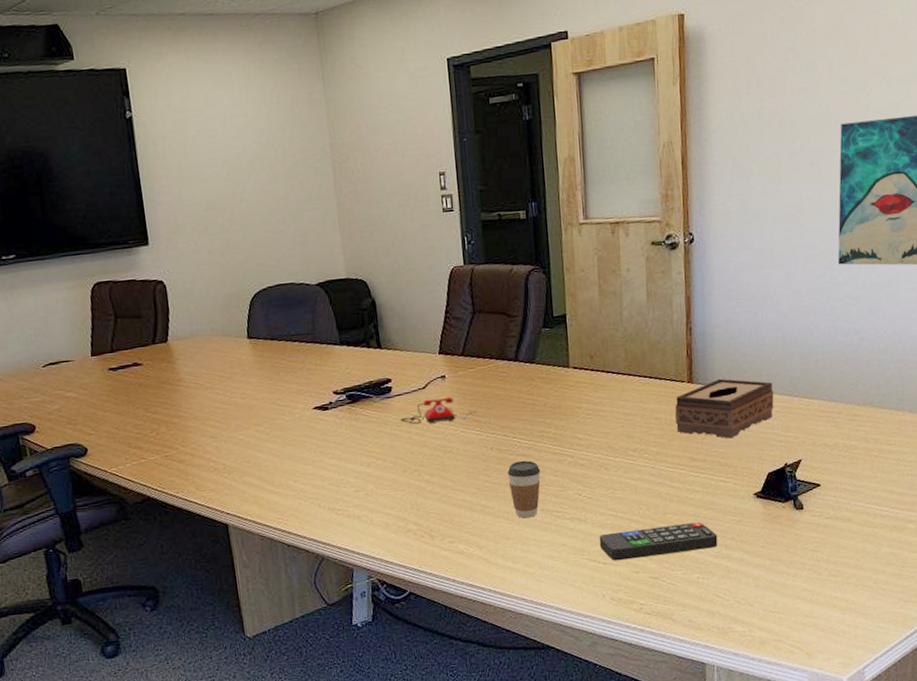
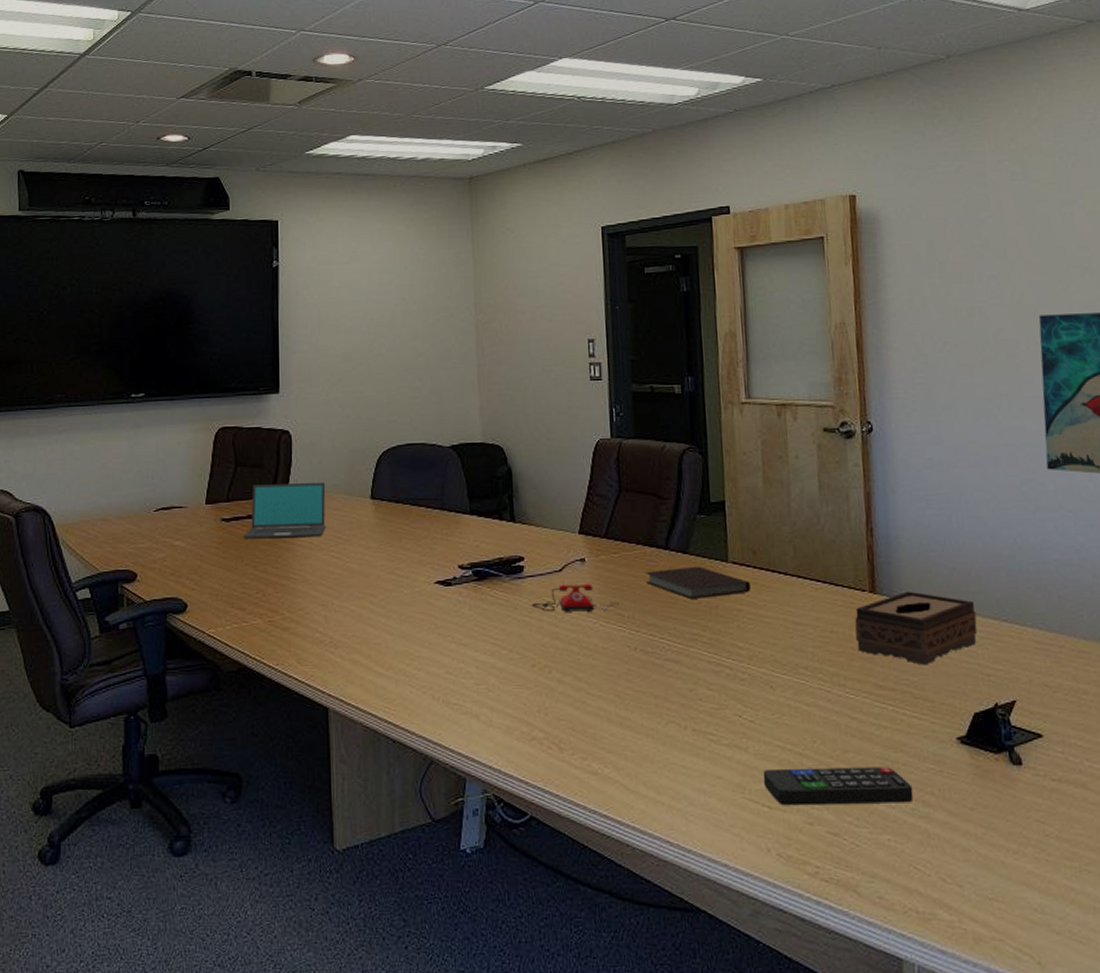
laptop: none [131,327,208,385] -> present [243,483,326,539]
notebook: none [498,373,589,402] -> present [645,566,751,599]
coffee cup: present [507,460,541,519] -> none [653,667,693,739]

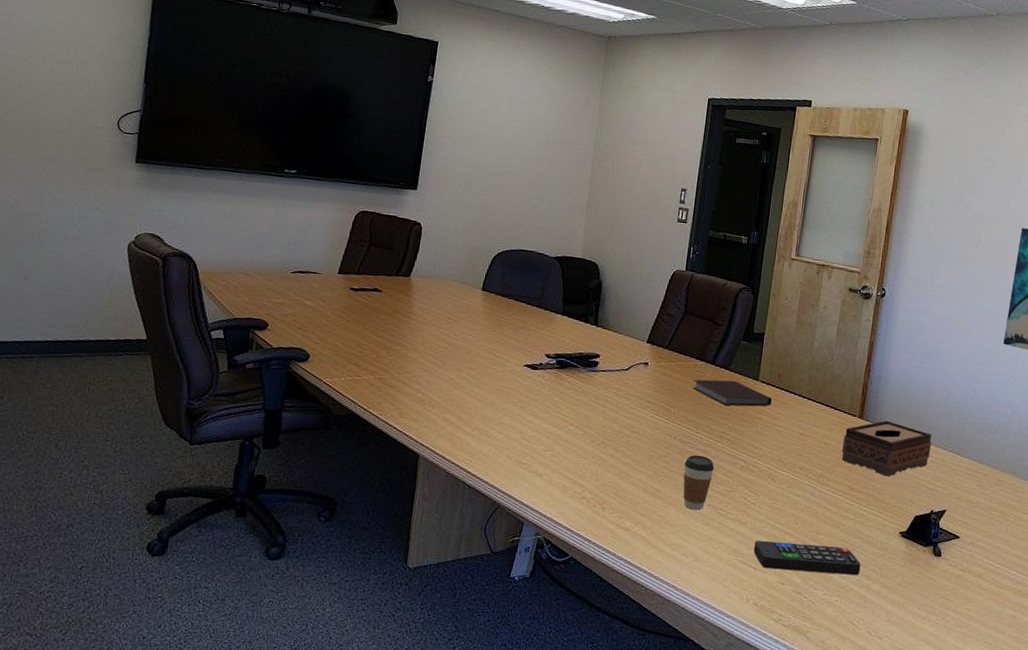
laptop: present [243,483,326,539] -> none [367,263,445,316]
telephone: present [531,583,620,613] -> none [599,380,670,407]
coffee cup: none [653,667,693,739] -> present [683,454,715,511]

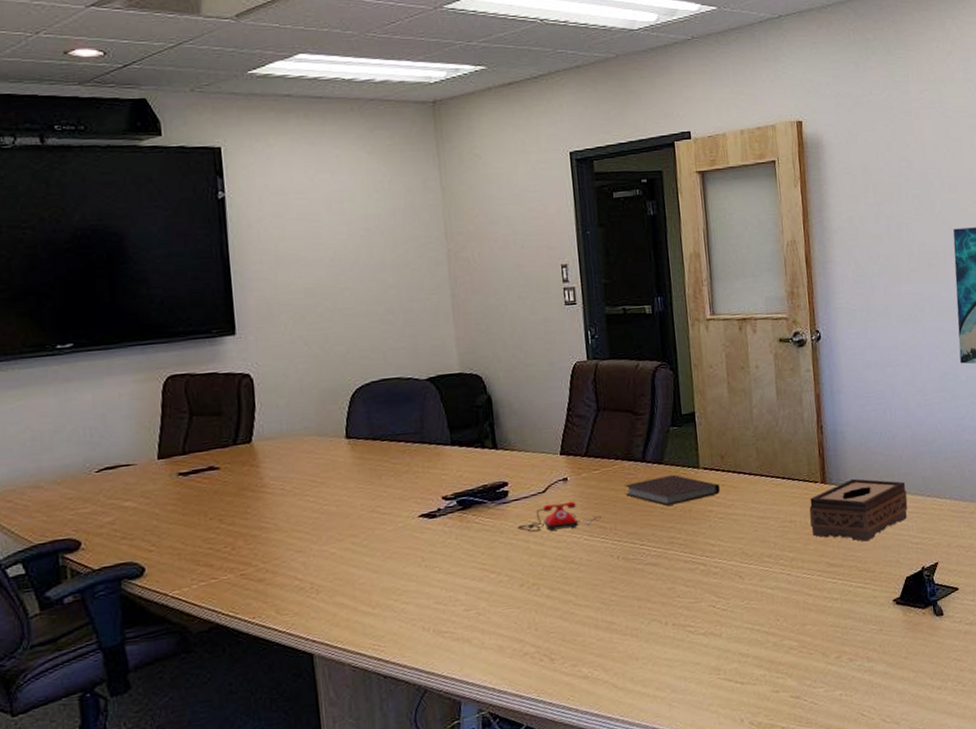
telephone: none [599,380,670,407] -> present [517,501,602,533]
coffee cup: present [683,454,715,511] -> none [635,569,672,636]
remote control: present [753,540,861,576] -> none [735,632,860,680]

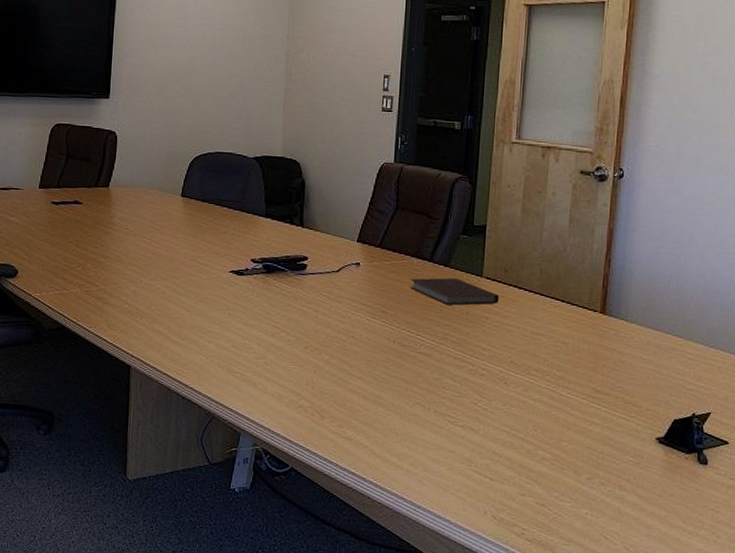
telephone: present [517,501,602,533] -> none [310,282,386,309]
tissue box: present [809,478,908,542] -> none [582,314,689,377]

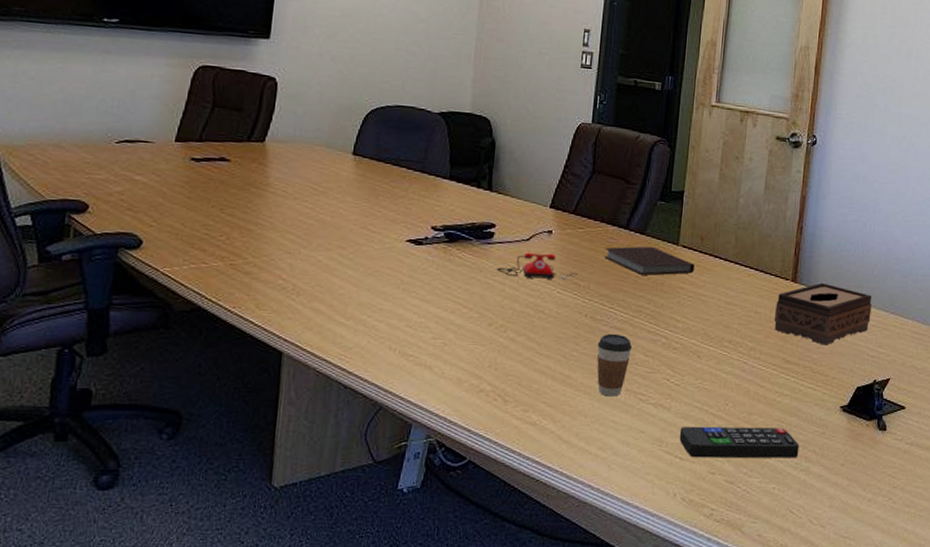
telephone: none [310,282,386,309] -> present [496,252,578,281]
coffee cup: none [406,358,440,418] -> present [597,333,633,397]
remote control: none [488,448,613,486] -> present [679,426,799,458]
tissue box: none [582,314,689,377] -> present [774,282,872,346]

